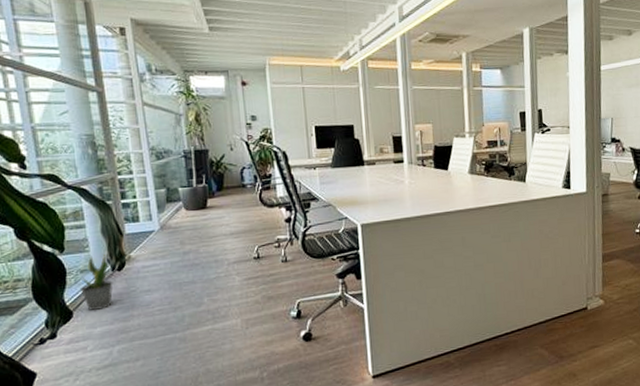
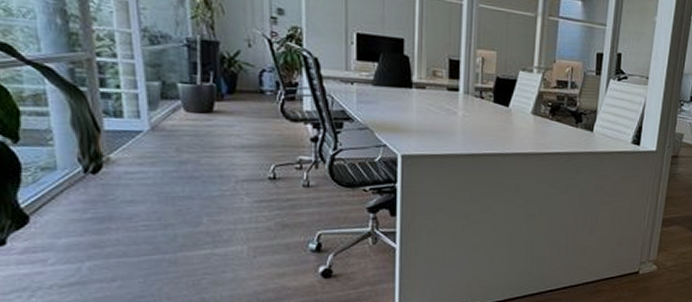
potted plant: present [81,255,113,310] -> none [41,151,85,217]

